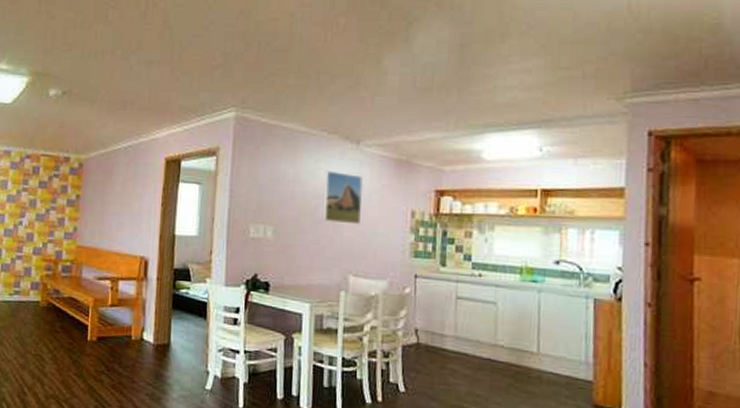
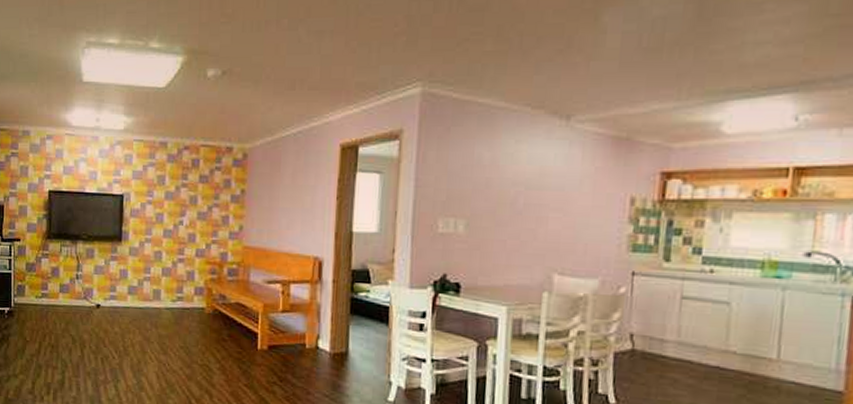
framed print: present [322,170,364,225] -> none [523,153,574,215]

